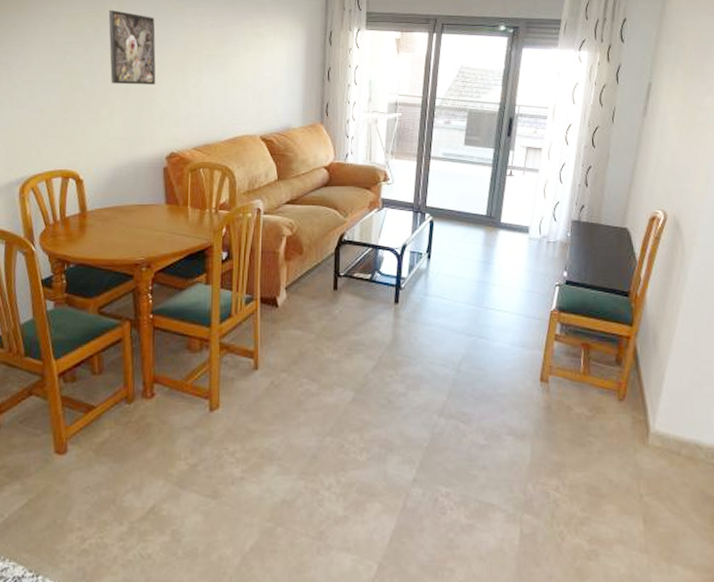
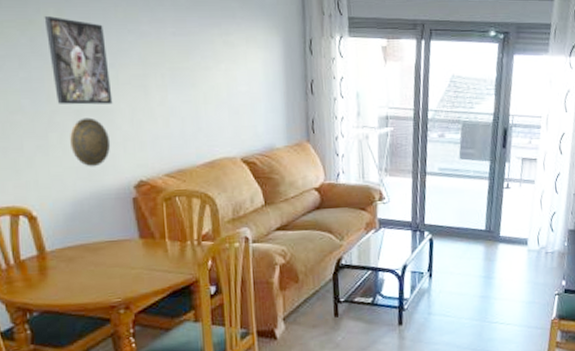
decorative plate: none [117,96,151,139] -> present [70,117,111,167]

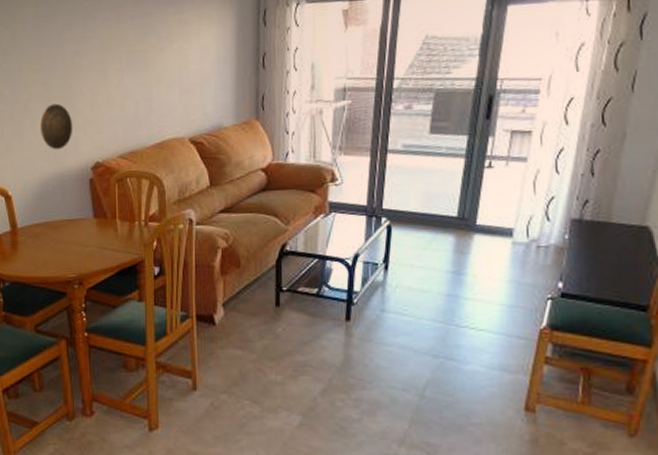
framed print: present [44,15,113,105] -> none [24,10,76,92]

